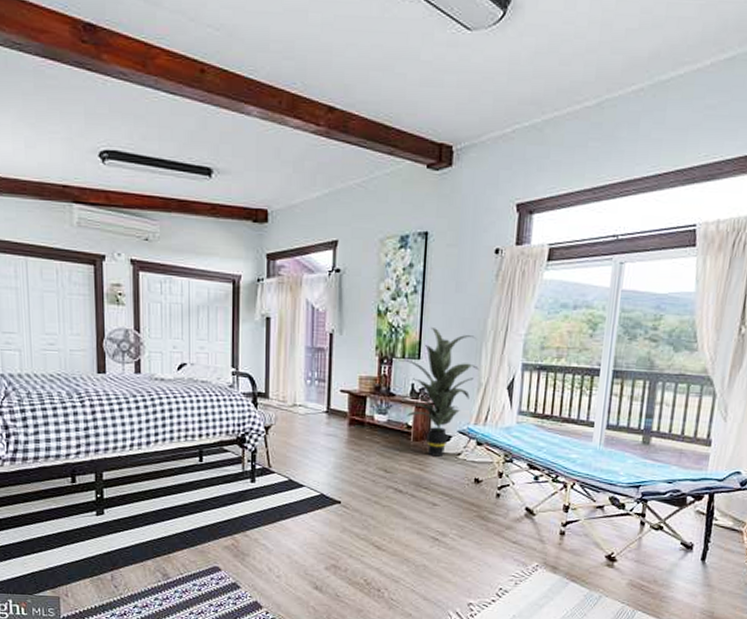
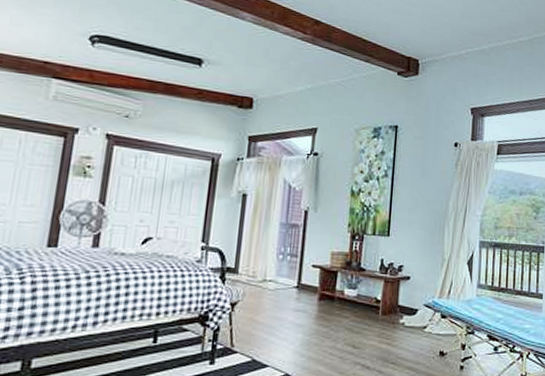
indoor plant: present [400,328,480,457] -> none [370,208,443,330]

